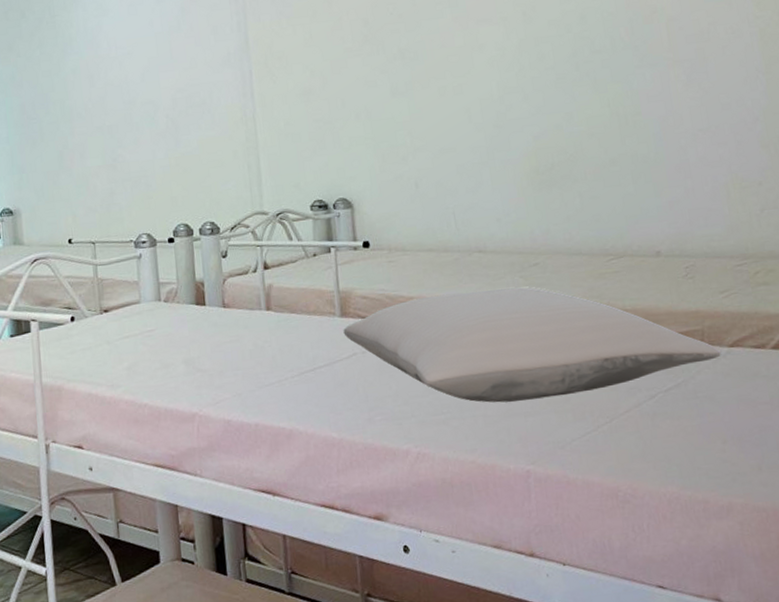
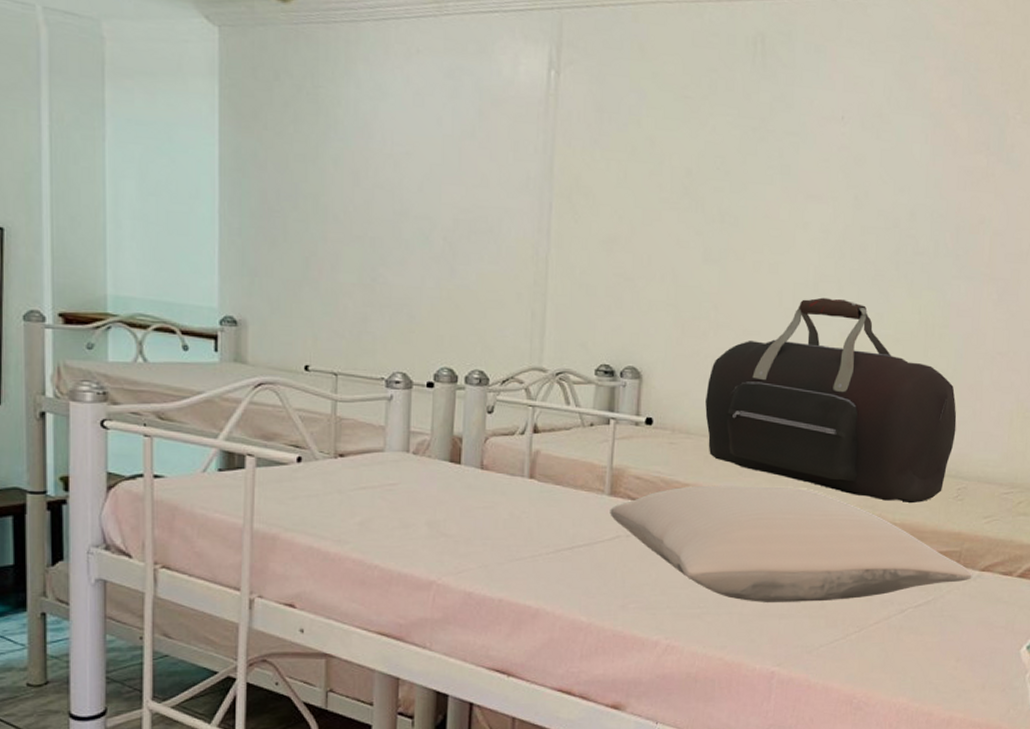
duffel bag: none [414,106,672,289] -> present [705,297,957,504]

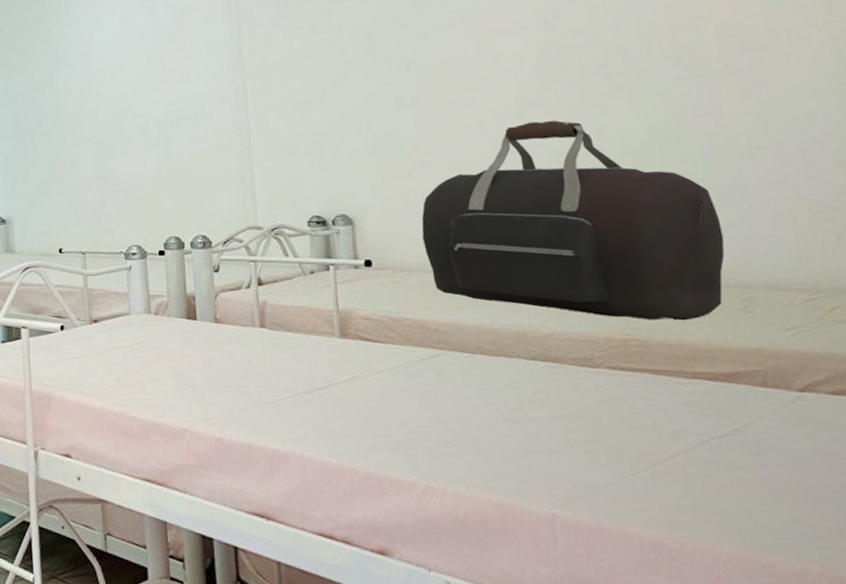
pillow: present [610,485,973,602] -> none [343,314,790,438]

